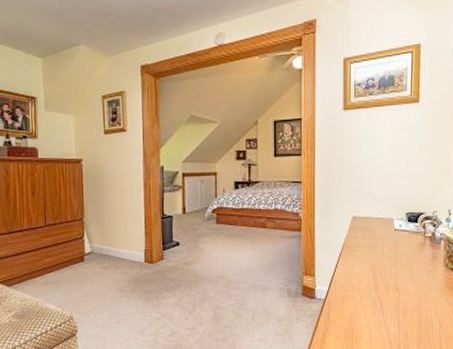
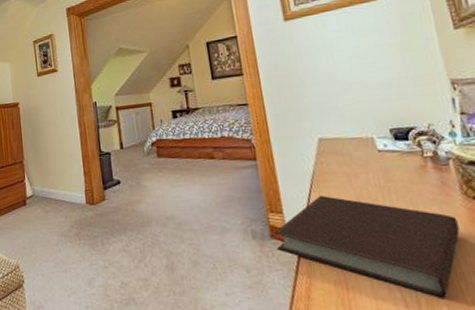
notebook: none [306,262,437,342] -> present [274,195,460,299]

